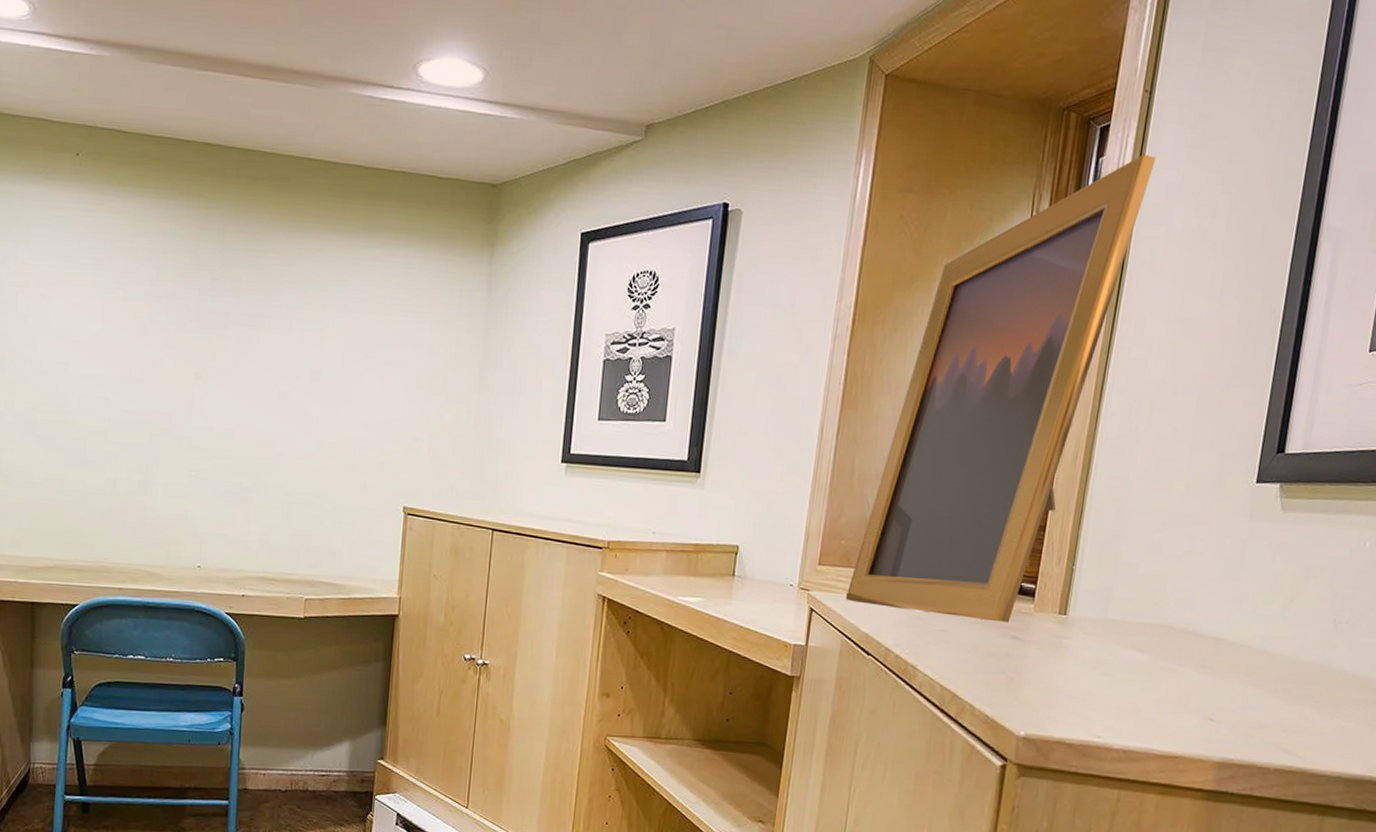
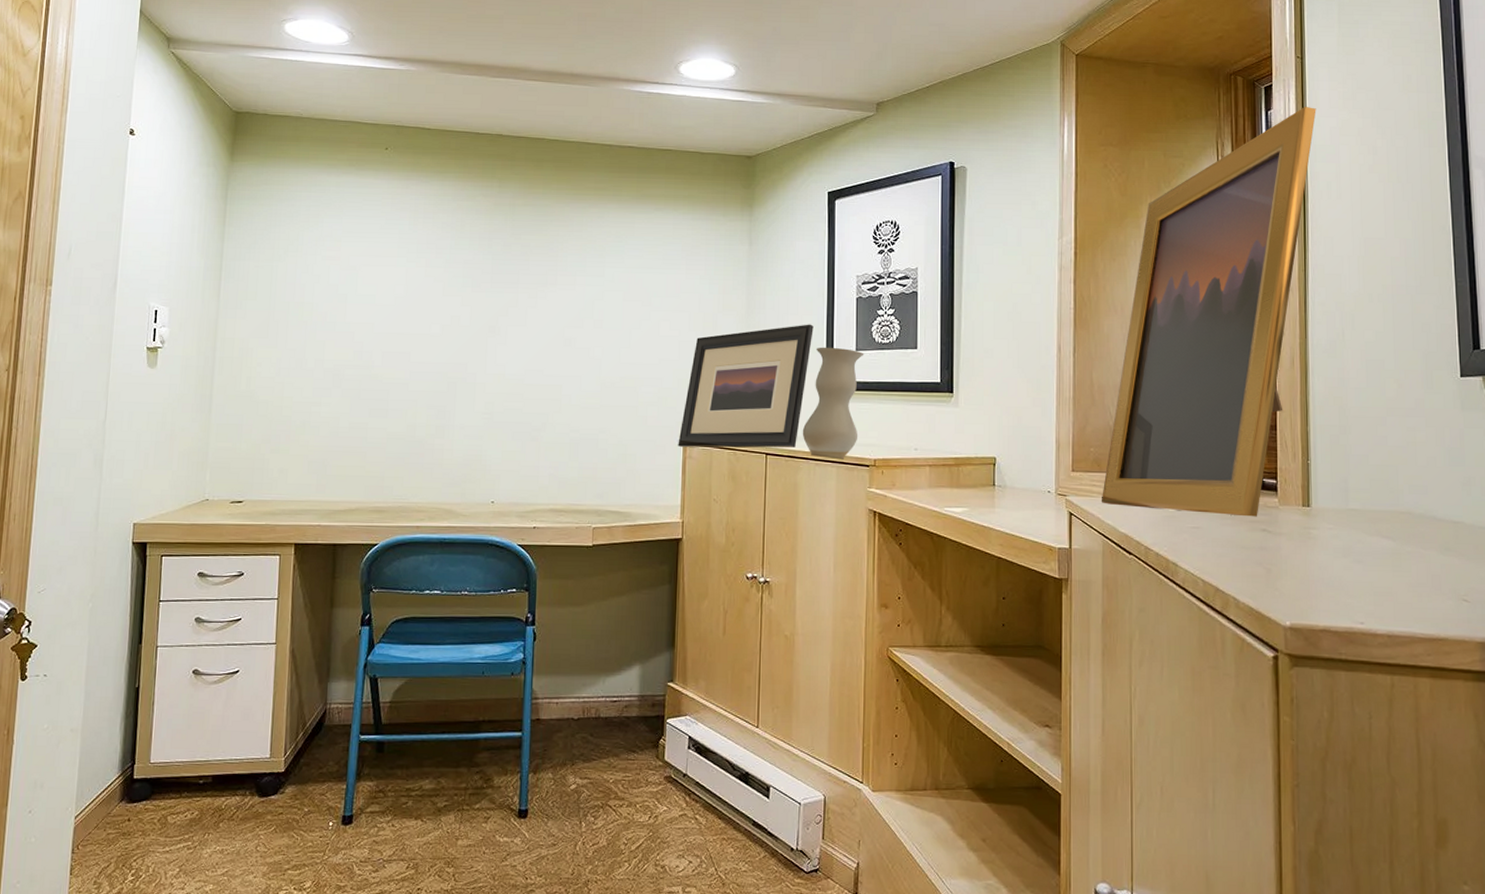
picture frame: none [398,387,554,525] -> present [678,324,814,448]
vase: none [532,414,607,540] -> present [802,347,864,460]

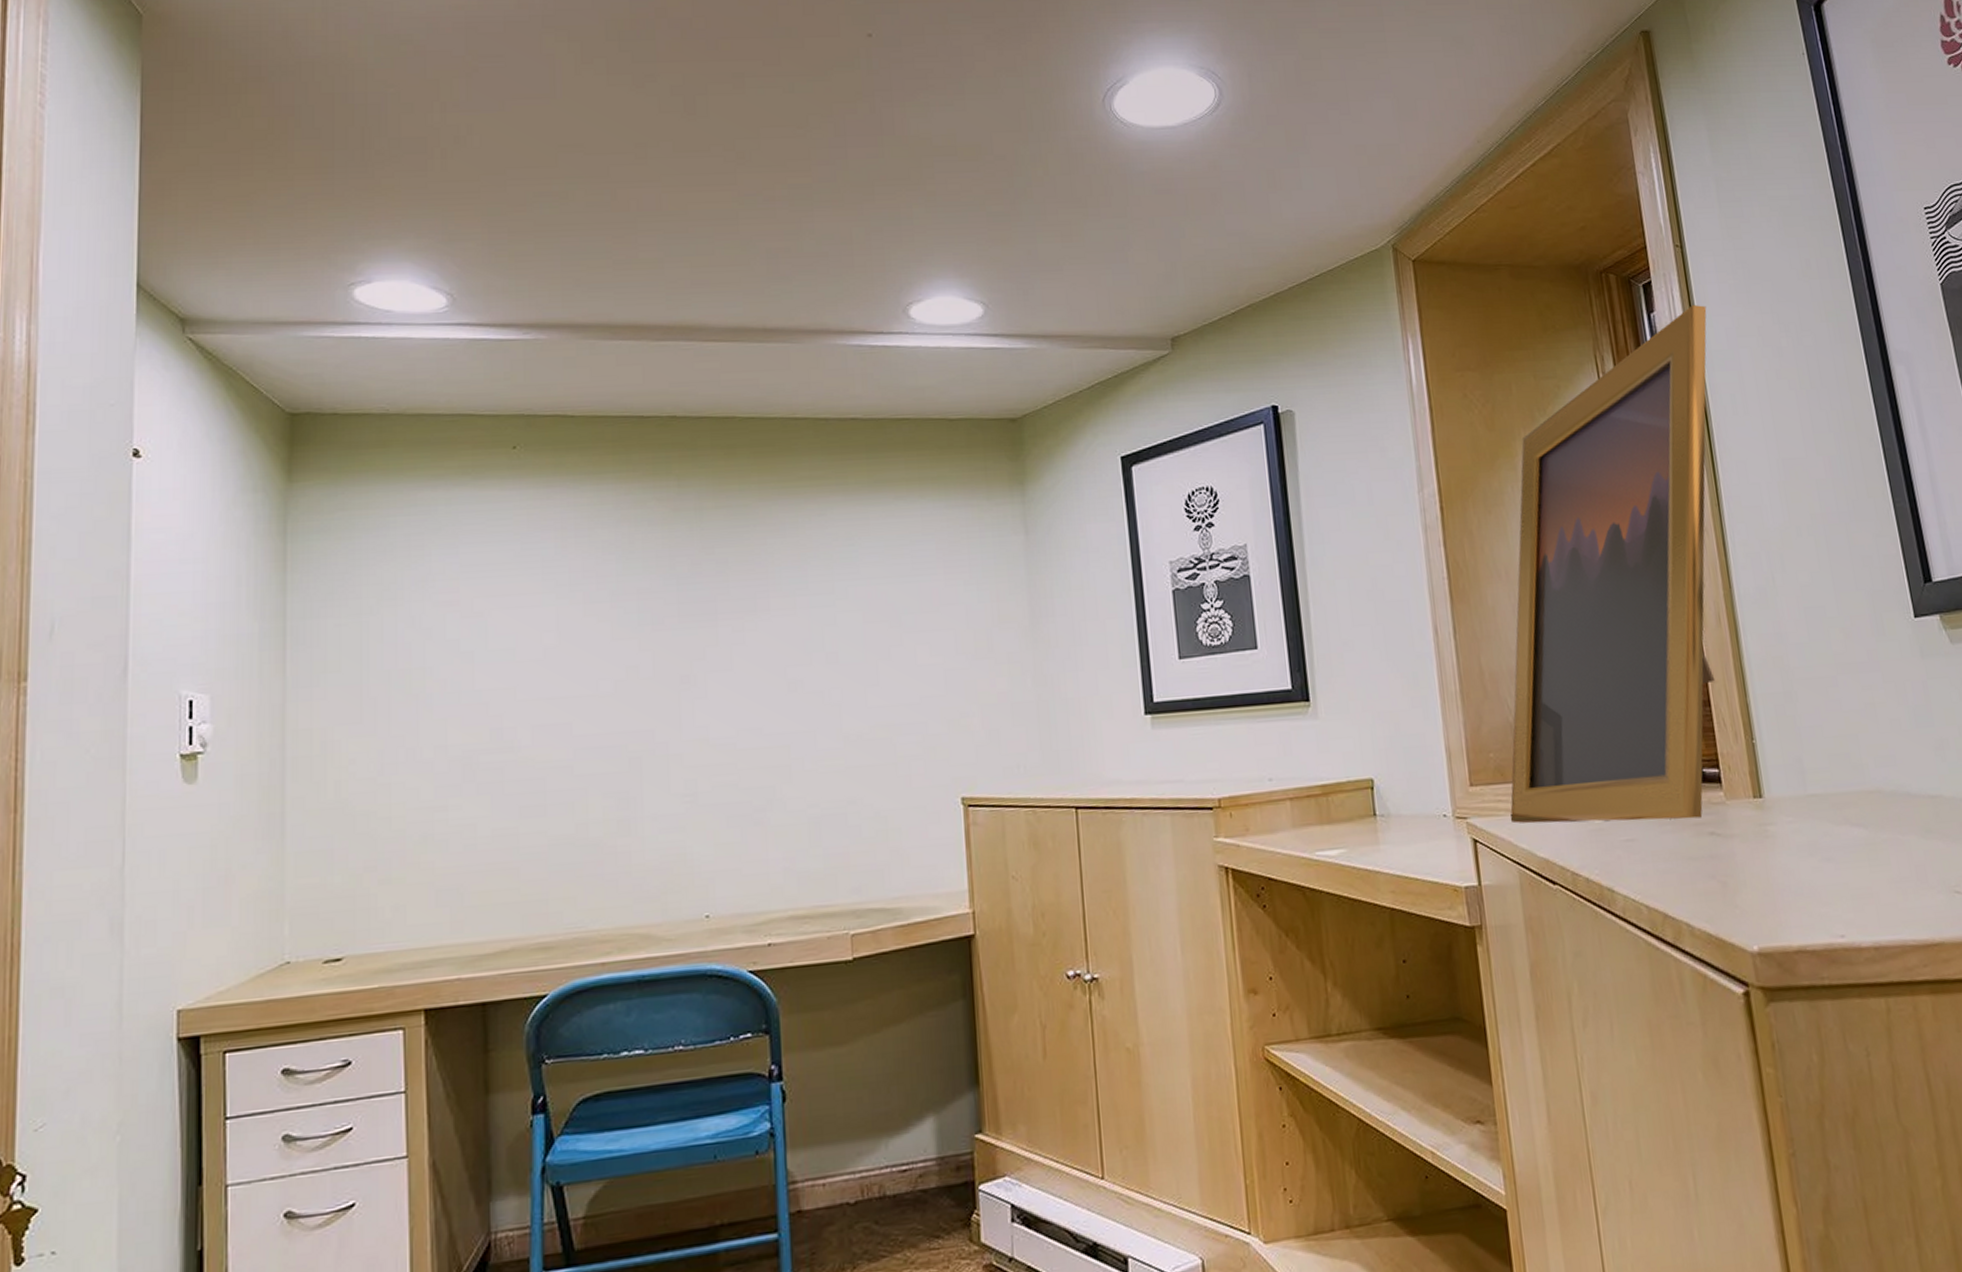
picture frame: present [678,324,814,448] -> none [956,630,1121,813]
vase: present [802,347,864,460] -> none [1120,657,1195,805]

